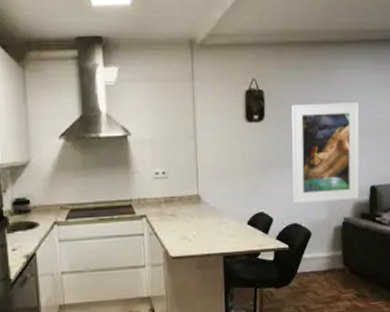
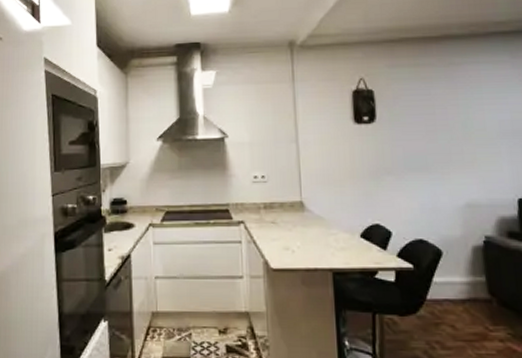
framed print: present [292,102,360,204] -> none [408,101,505,217]

